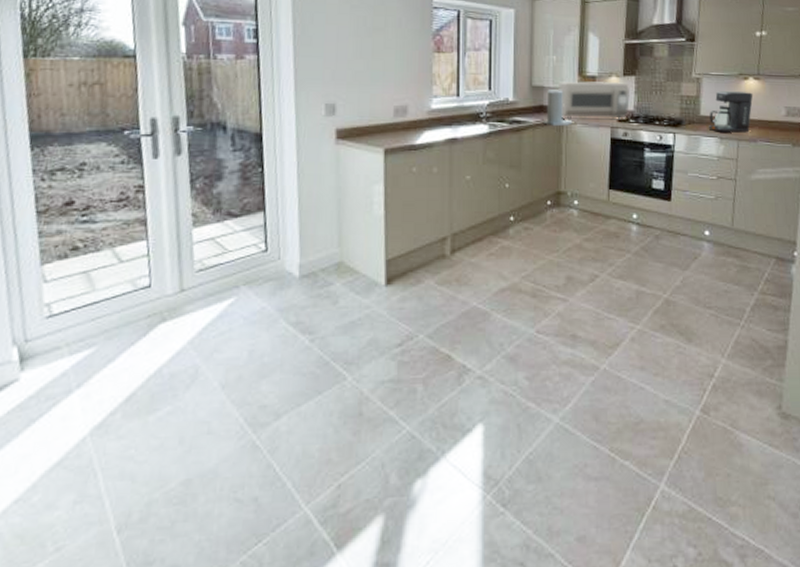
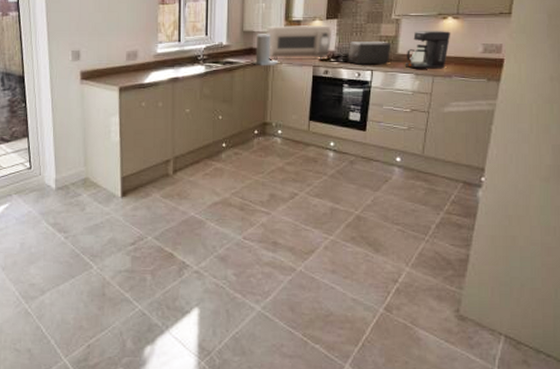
toaster: none [648,100,694,127] -> present [348,40,392,65]

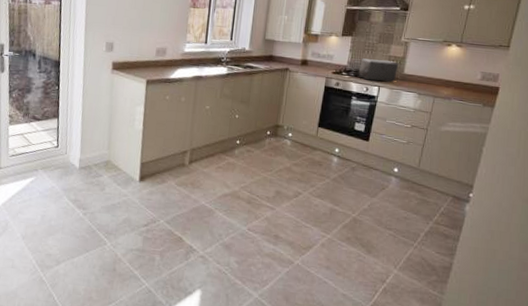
paper towel: present [252,34,279,67] -> none [270,43,295,74]
microwave: present [267,24,331,60] -> none [286,37,346,72]
coffee maker: present [404,31,451,69] -> none [409,54,454,92]

